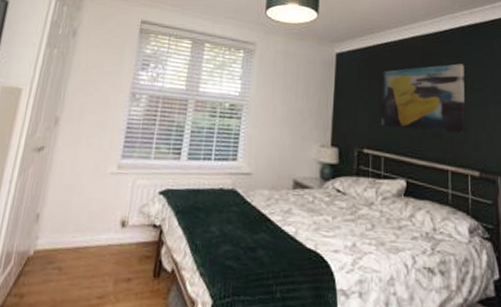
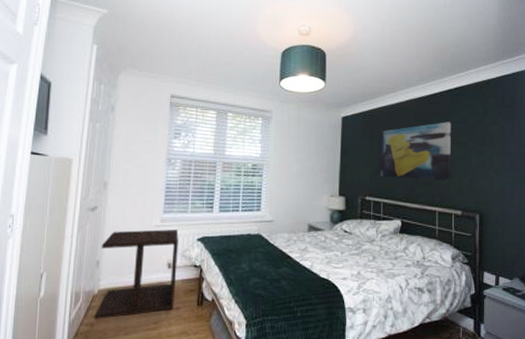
side table: none [26,177,138,289] -> present [95,229,179,319]

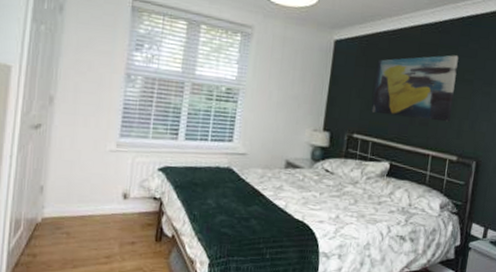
side table: present [95,229,179,319] -> none [38,154,137,250]

